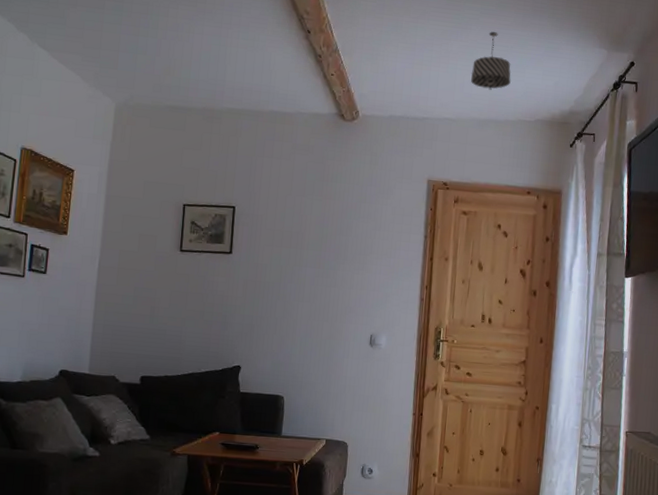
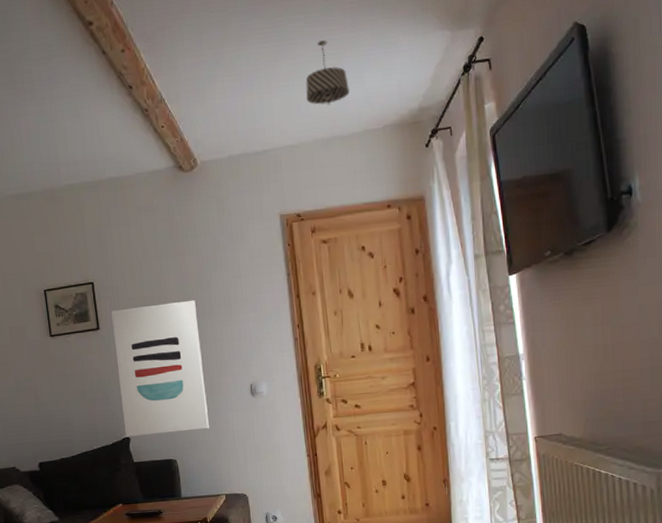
wall art: none [236,238,332,372] -> present [111,300,209,437]

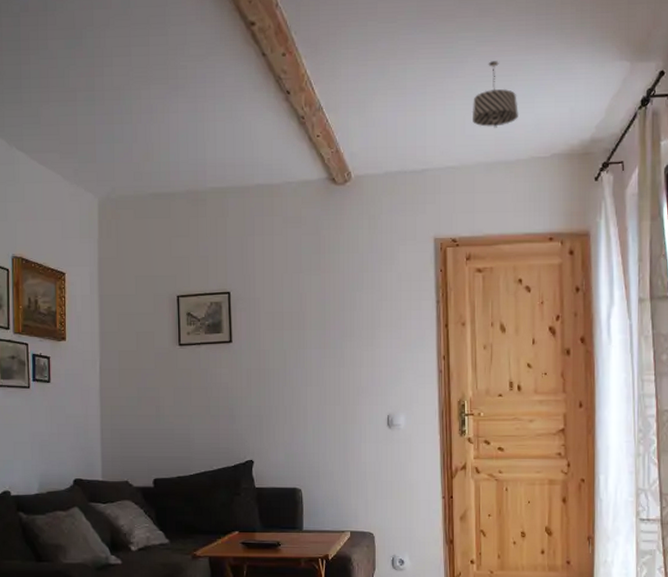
wall art: present [111,300,209,437] -> none [245,320,339,460]

